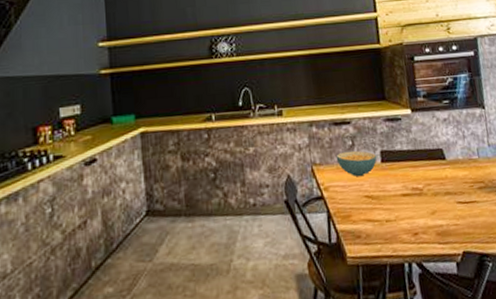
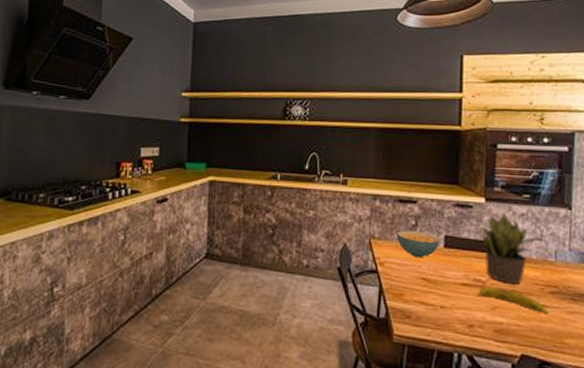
potted plant: none [409,121,470,187] -> present [479,213,548,285]
fruit: none [416,192,480,211] -> present [476,287,549,316]

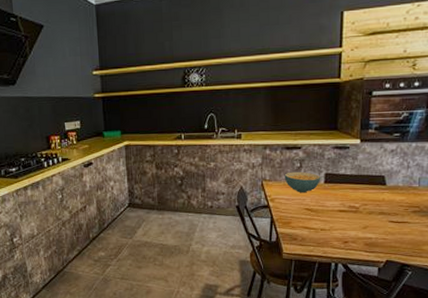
fruit: present [476,287,549,316] -> none [351,211,410,230]
potted plant: present [479,213,548,285] -> none [354,151,414,208]

